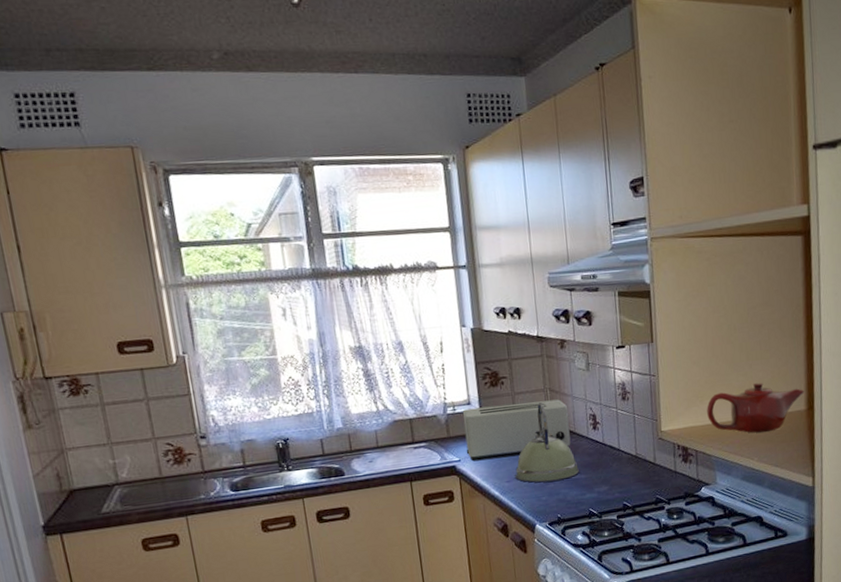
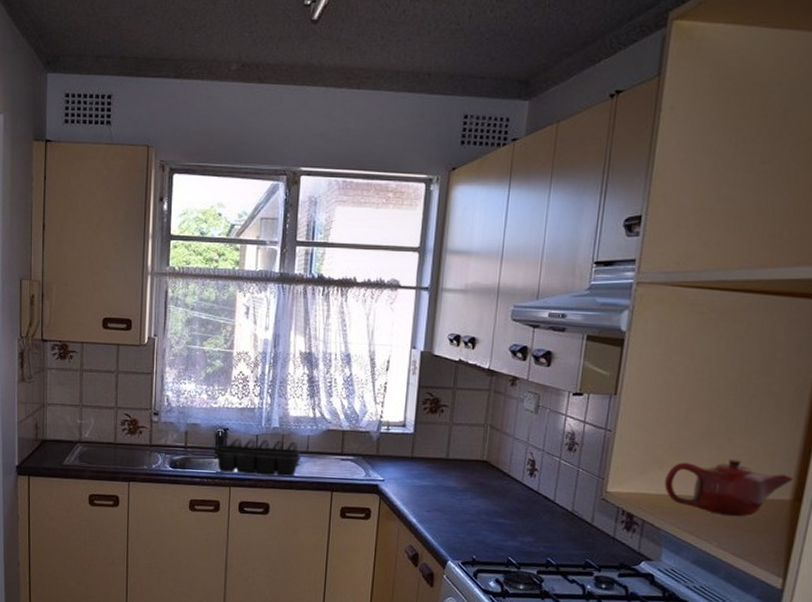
dish rack: none [278,439,373,485] -> present [215,438,302,478]
toaster: present [462,399,571,461] -> none [391,431,507,488]
kettle: present [515,402,580,483] -> none [436,437,506,521]

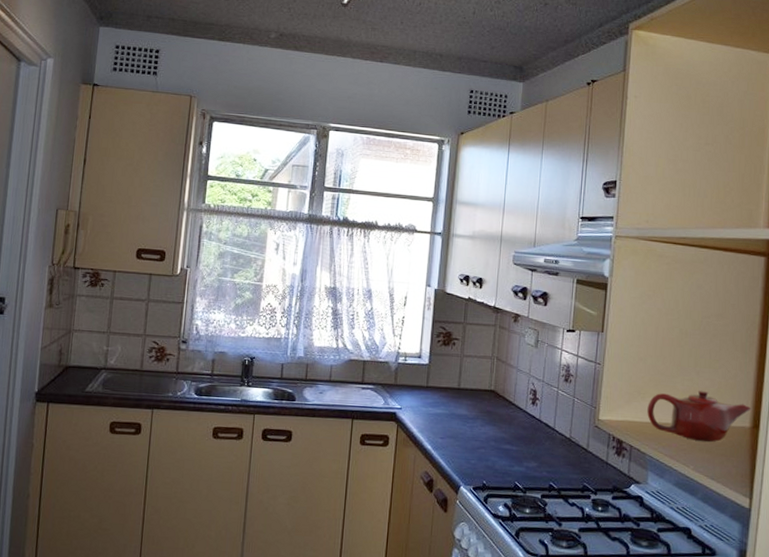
dish rack: present [215,438,302,478] -> none [241,366,325,405]

